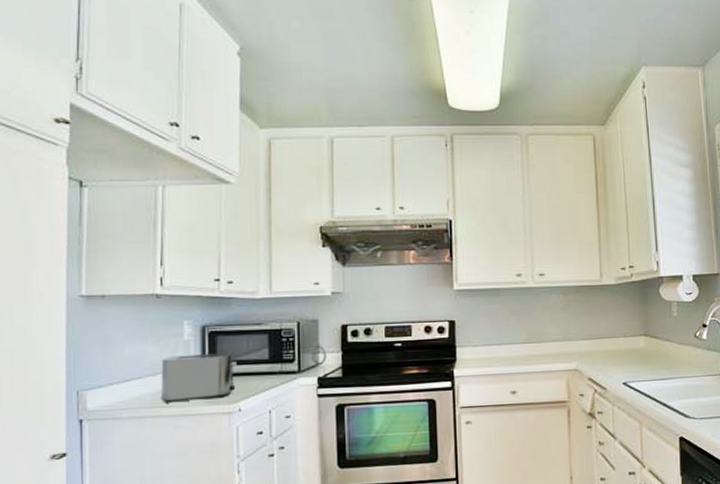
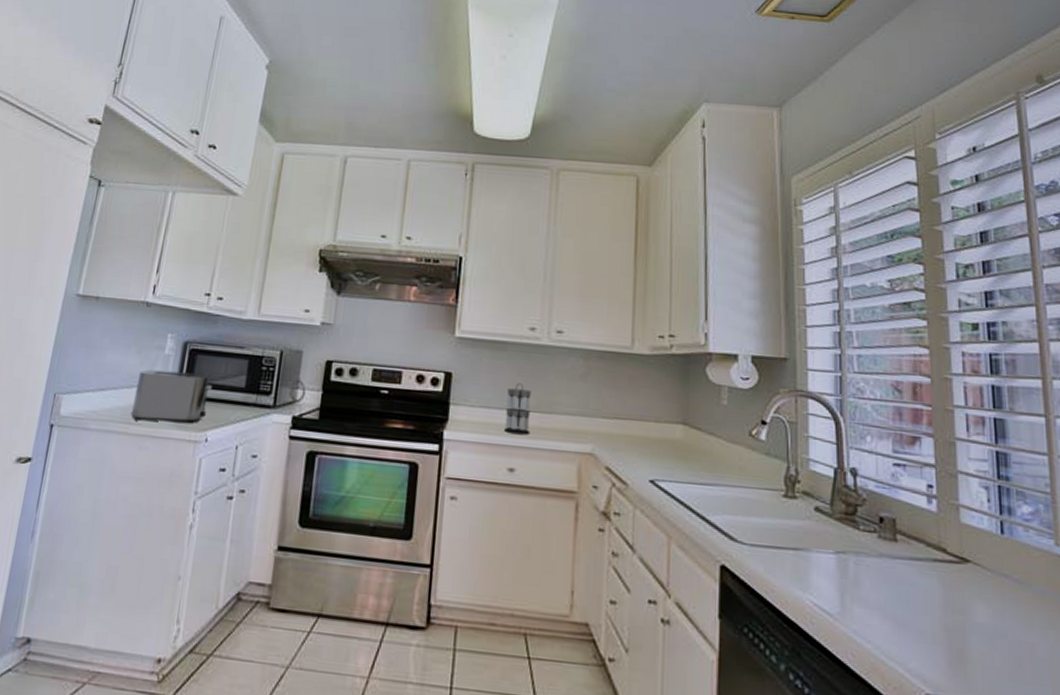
spice rack: none [503,321,525,364] -> present [504,383,532,435]

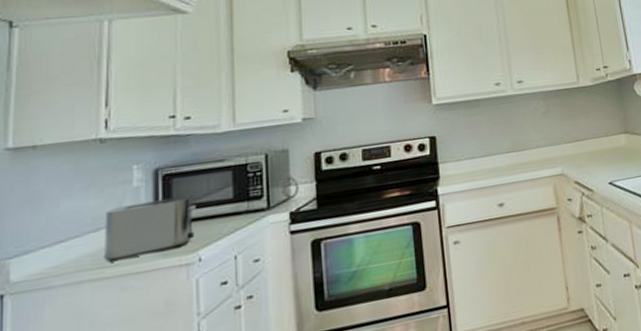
spice rack: present [504,383,532,435] -> none [486,131,510,175]

